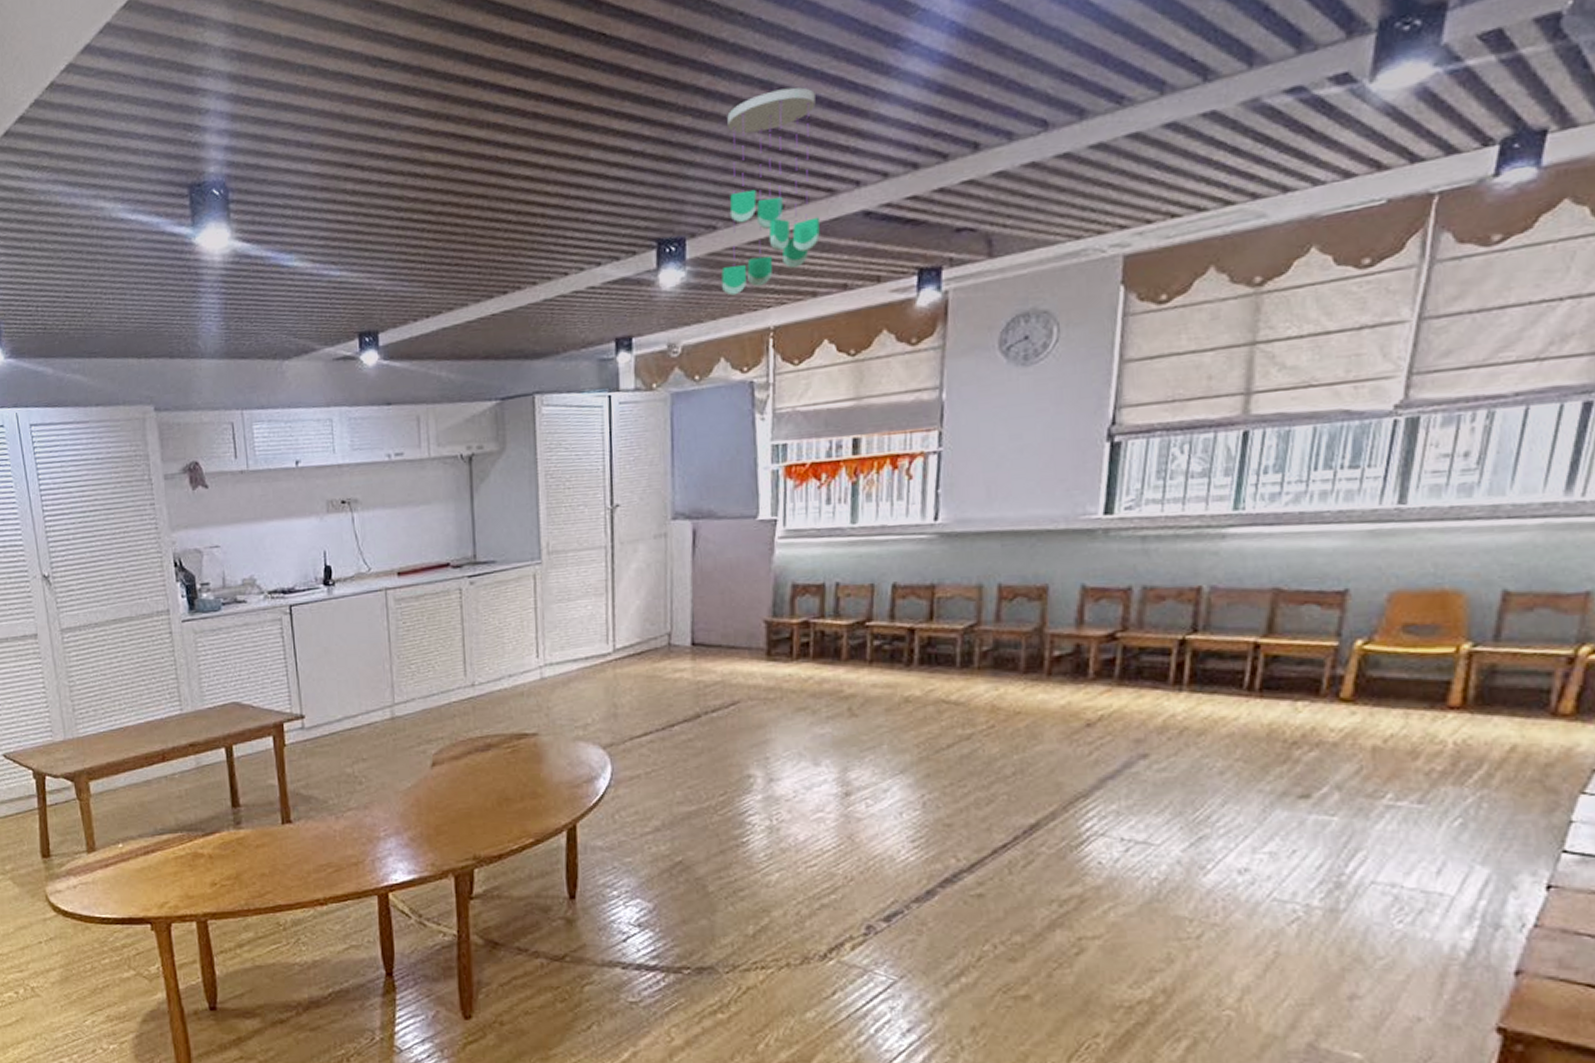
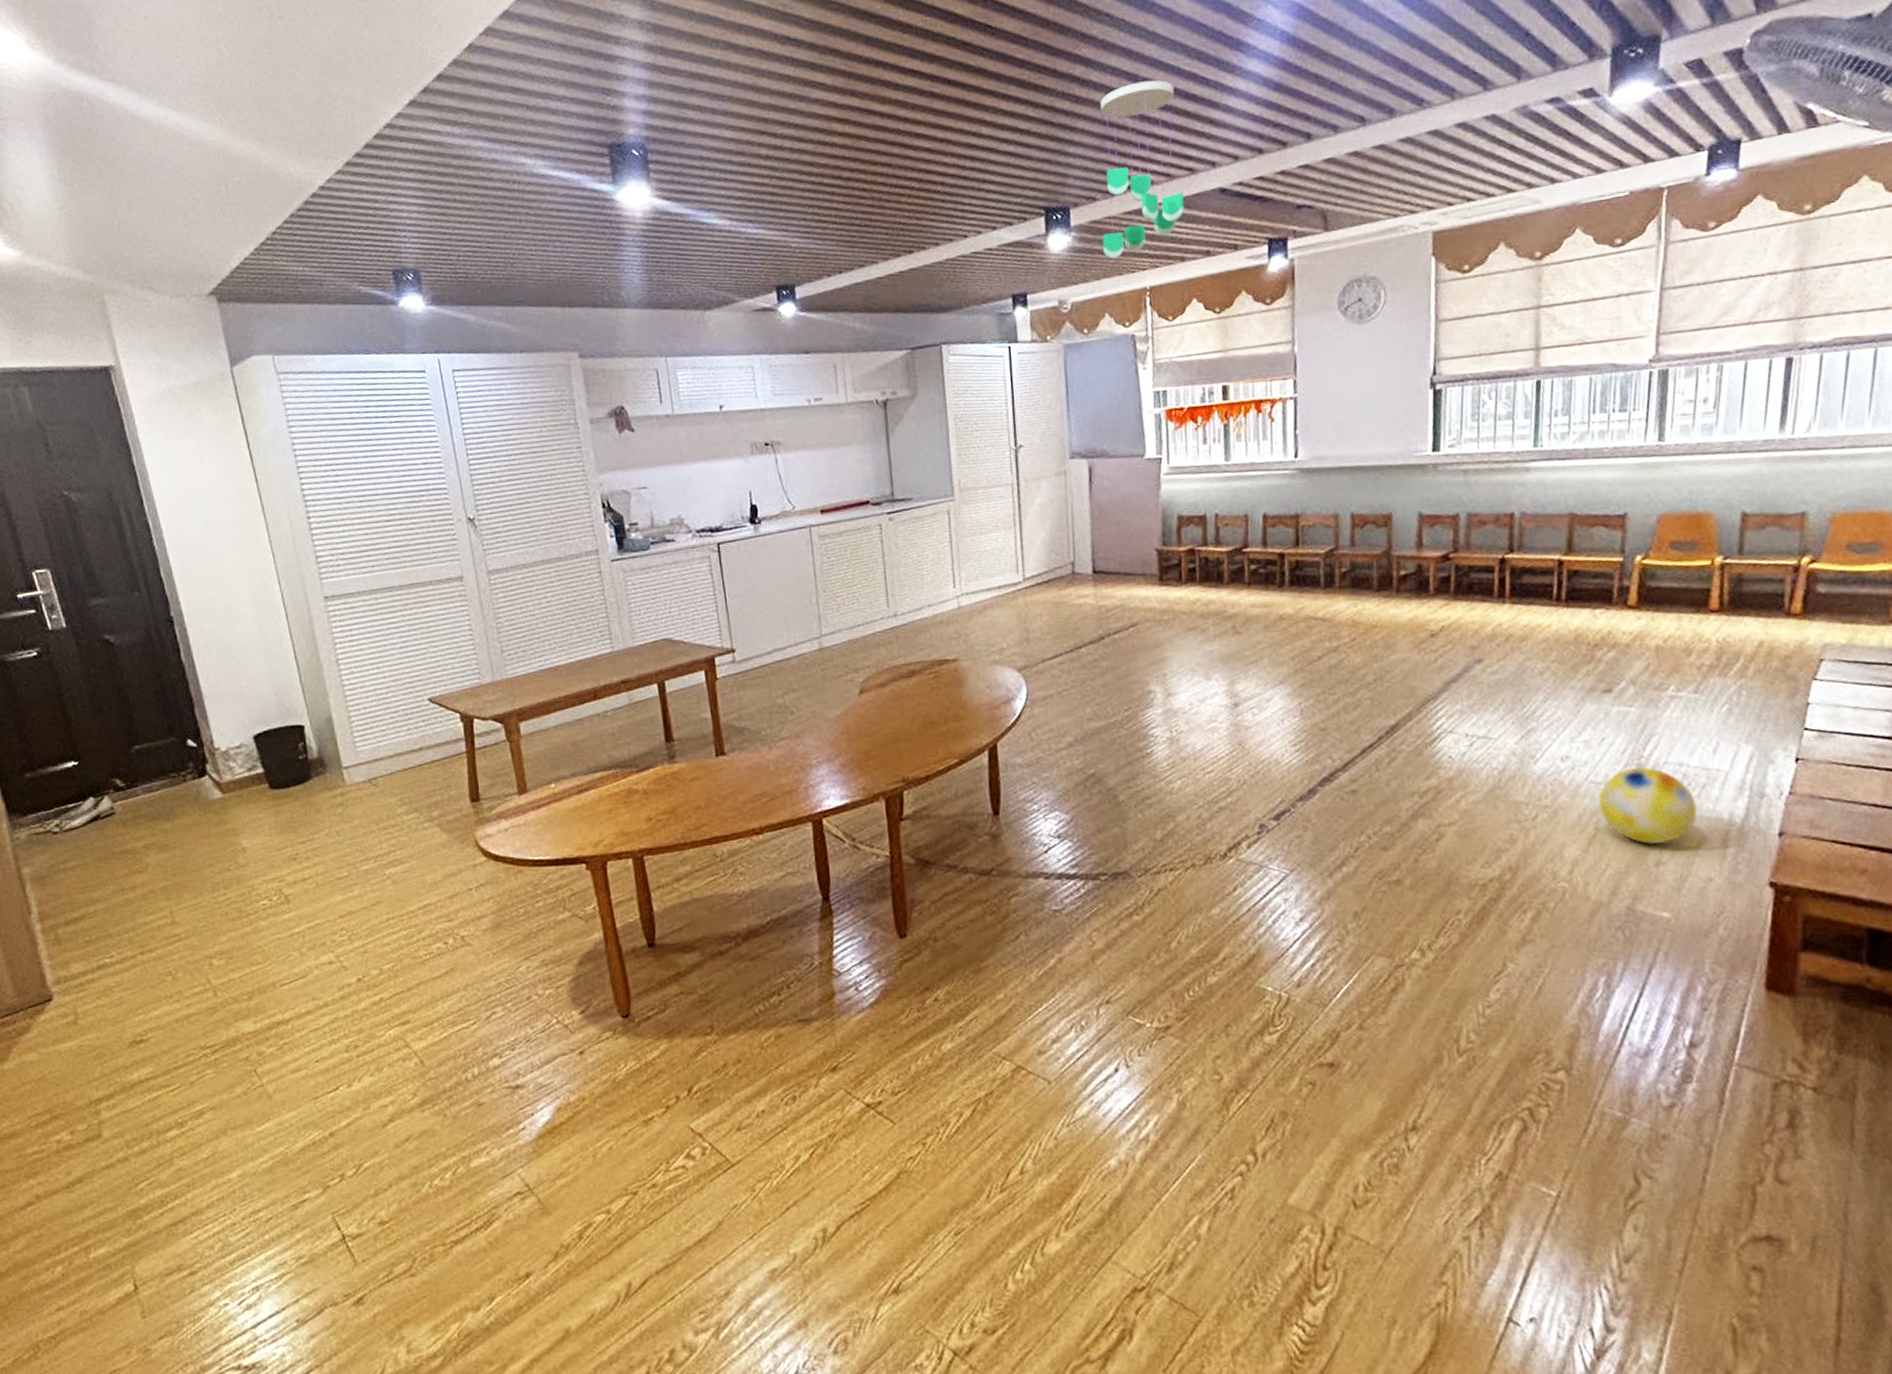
ball: none [1282,885,1409,975] -> present [1598,767,1697,844]

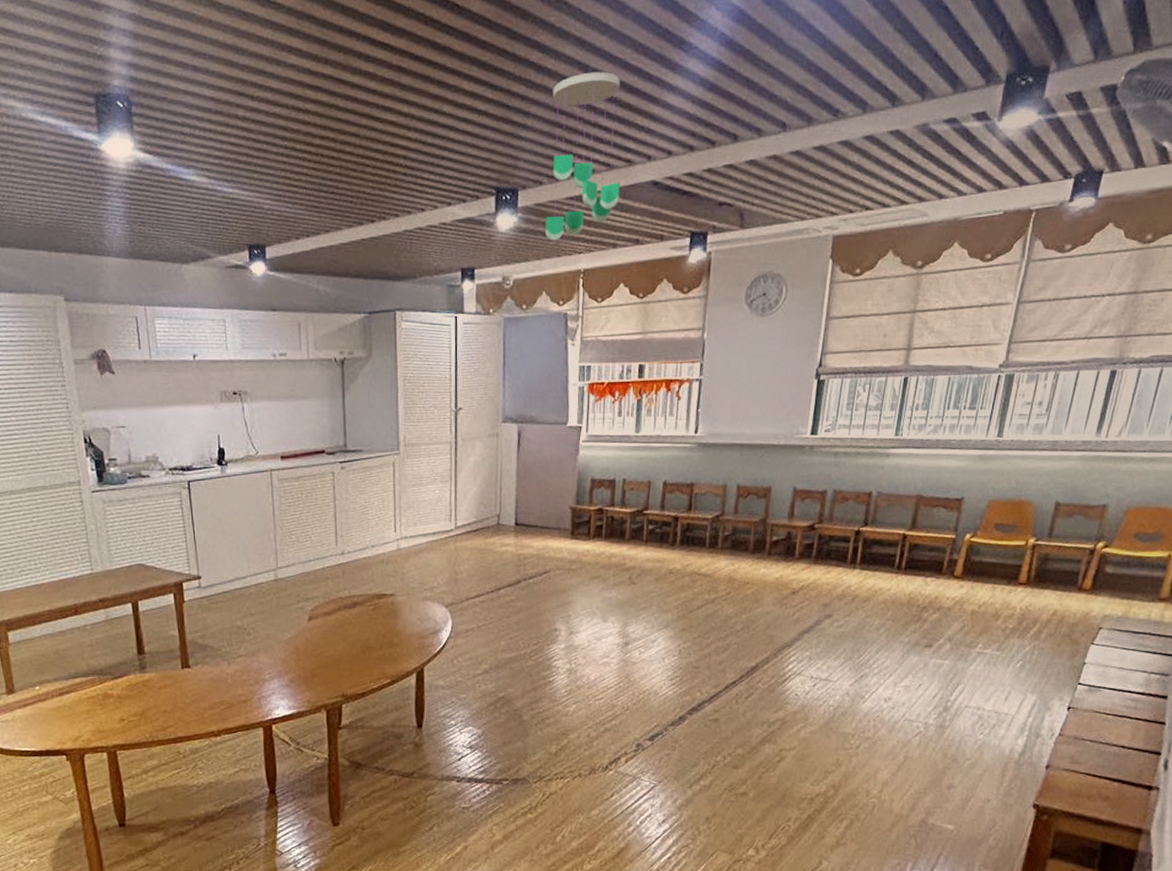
ball: present [1598,767,1697,844] -> none [910,709,986,771]

